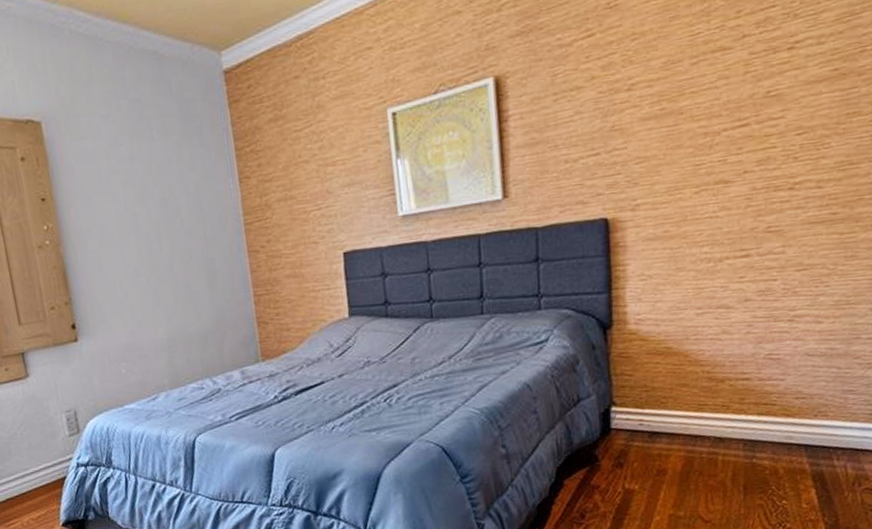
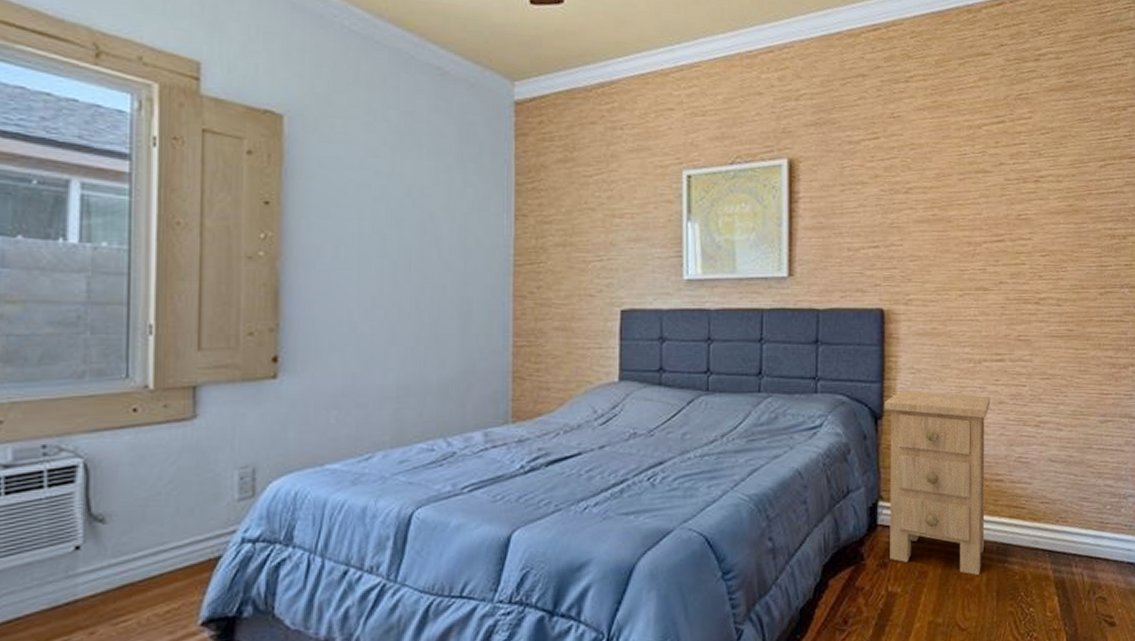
nightstand: none [613,295,735,471] -> present [884,390,991,575]

